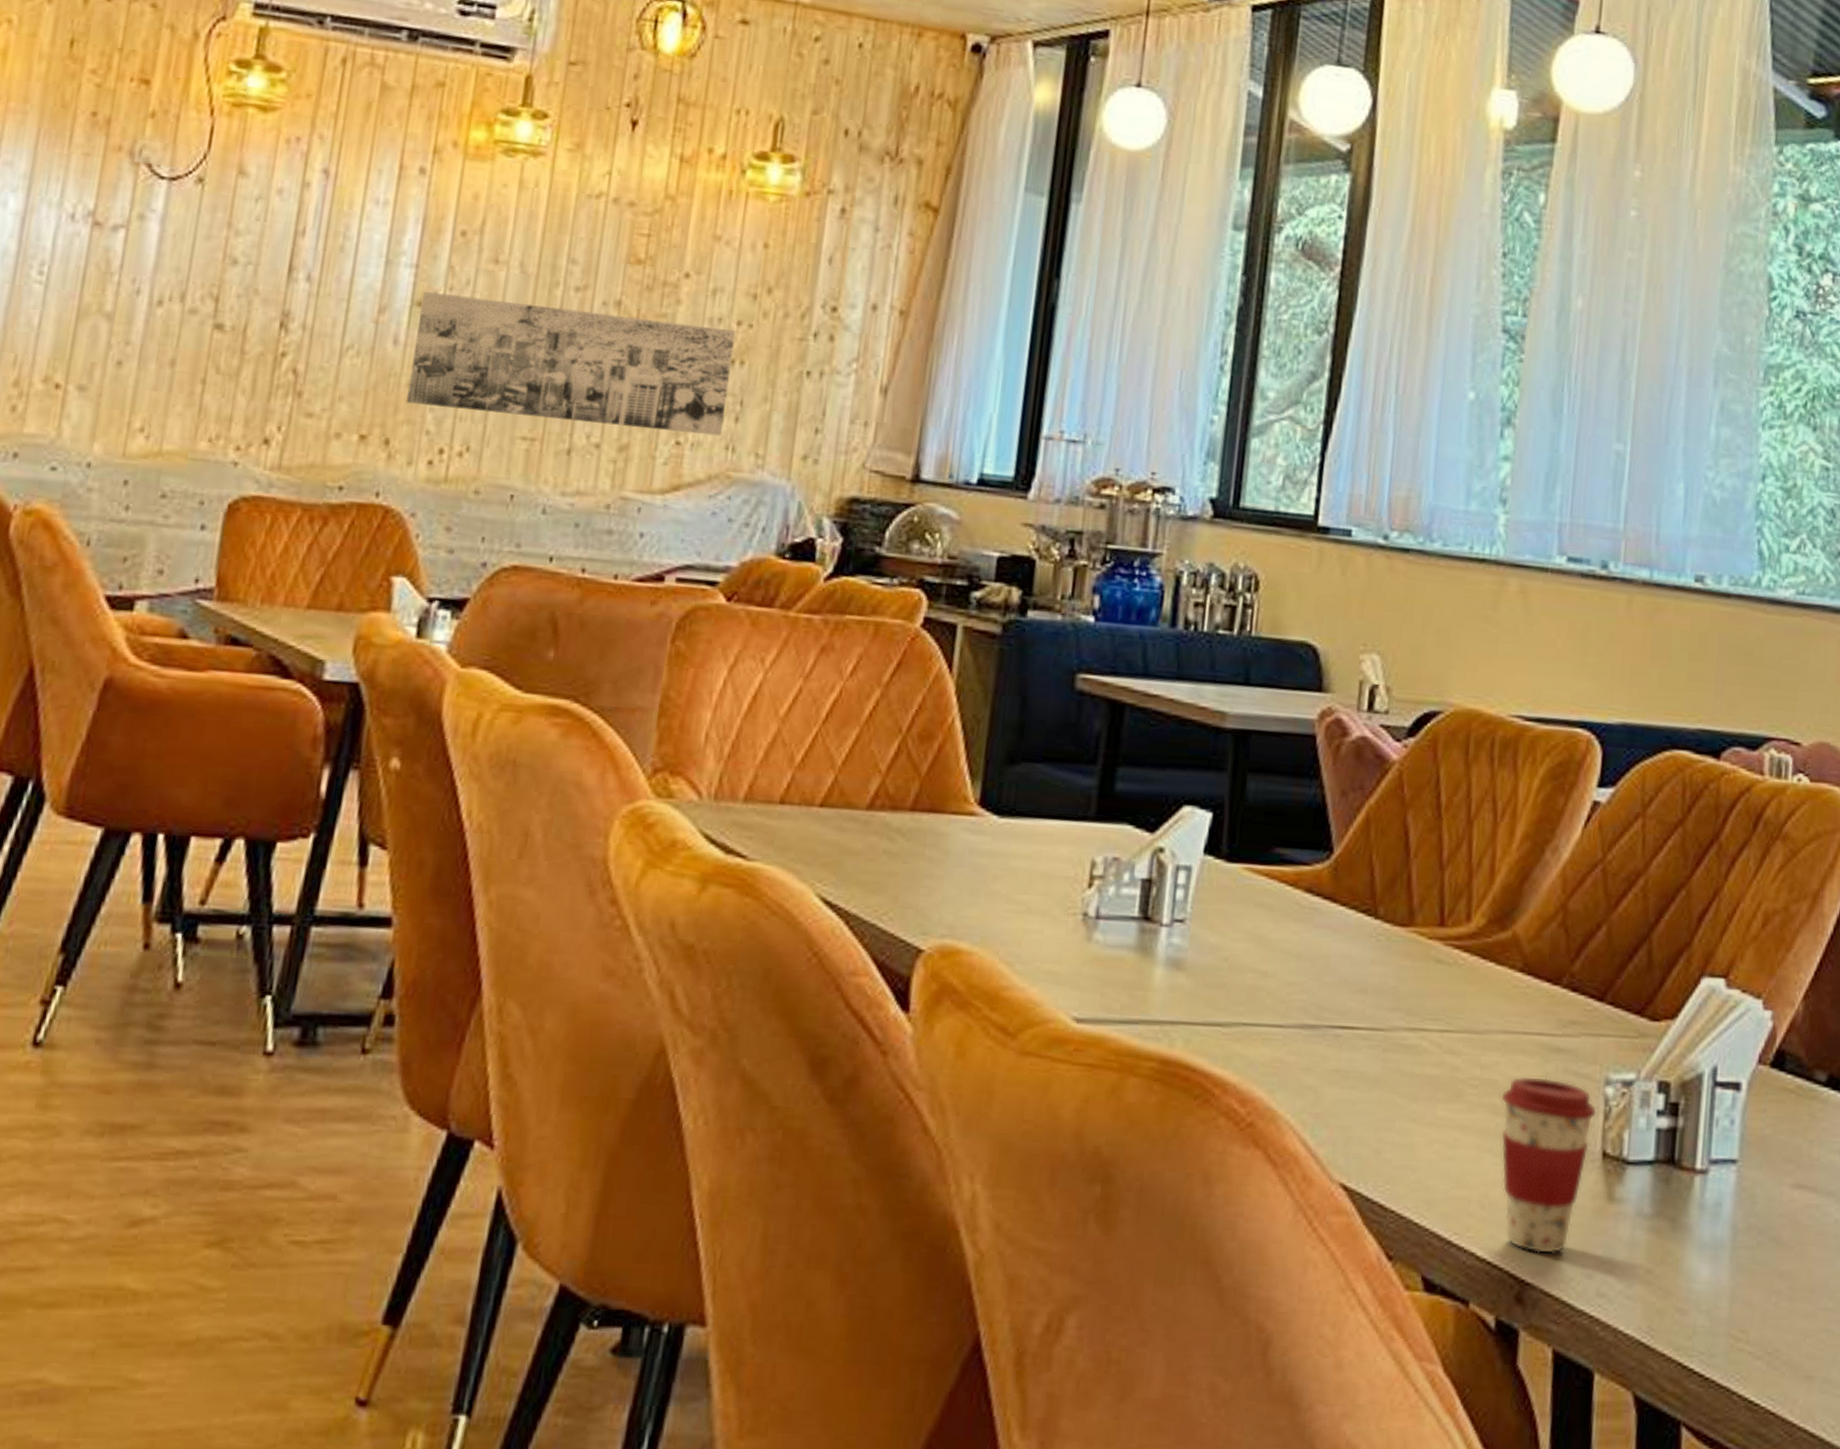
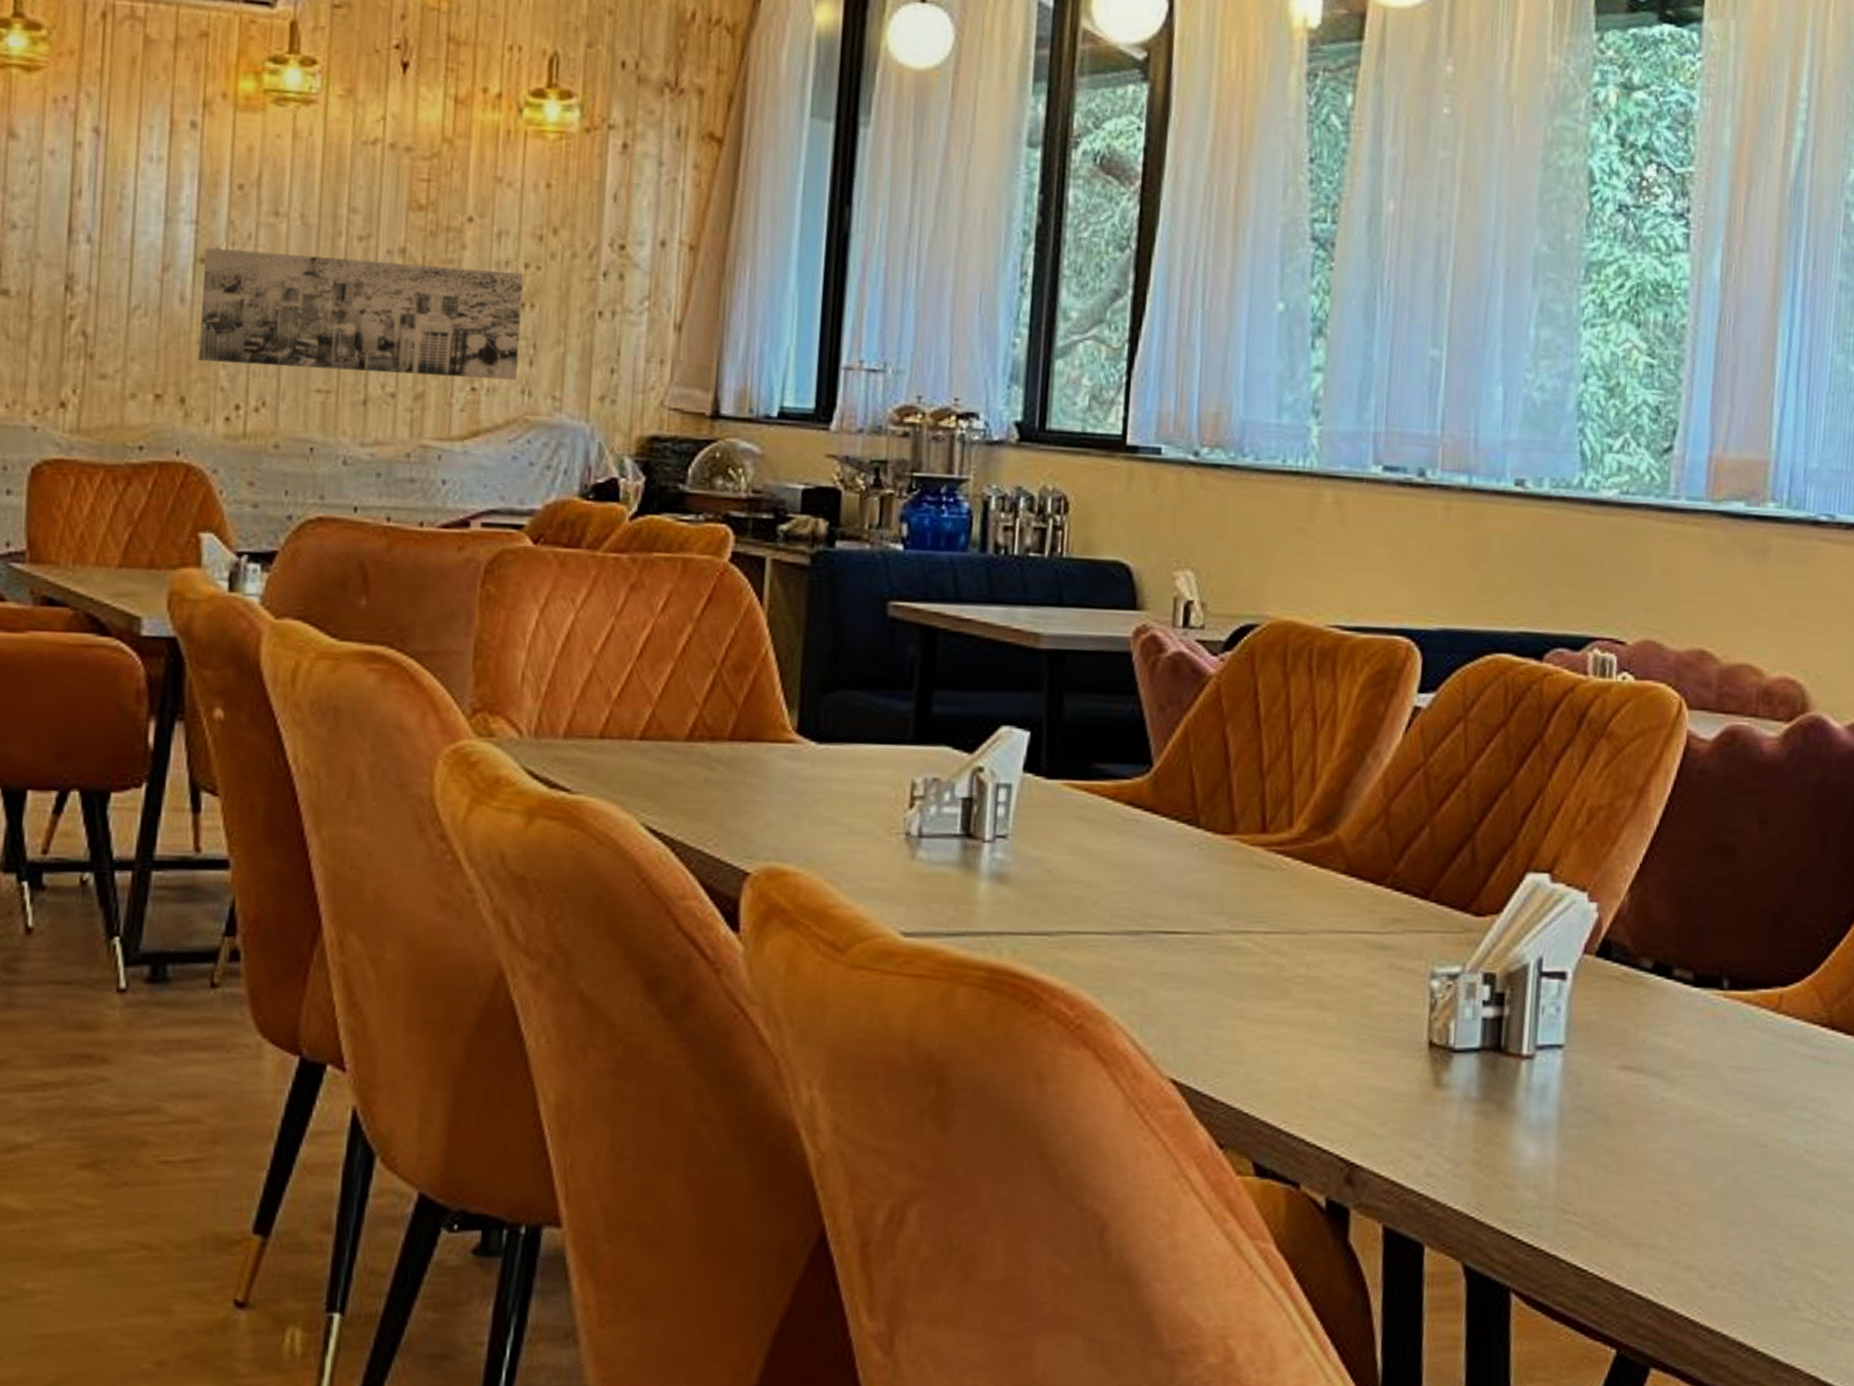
coffee cup: present [1501,1075,1597,1254] -> none [1327,972,1423,1137]

